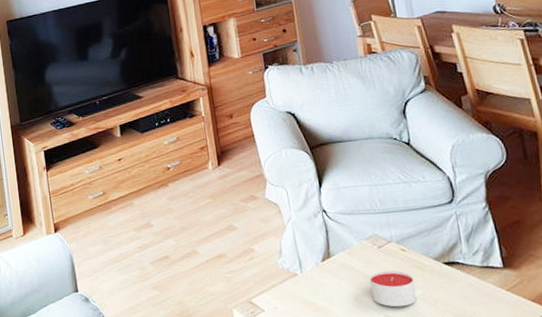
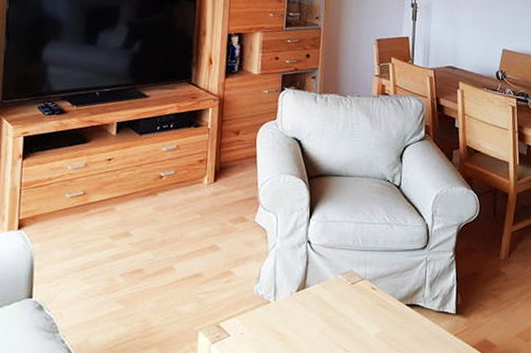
candle: present [370,271,417,308] -> none [336,307,377,343]

